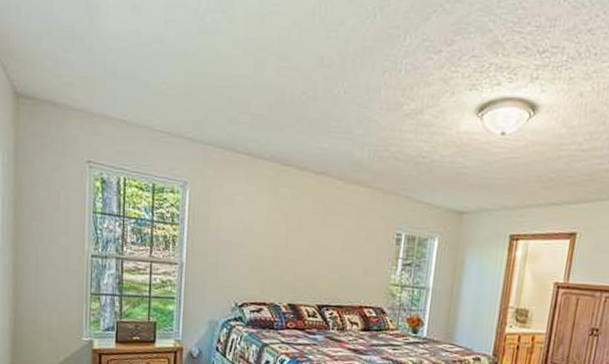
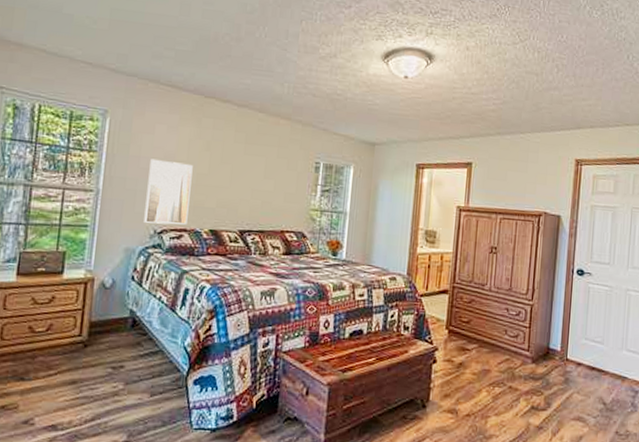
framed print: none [225,231,271,299] -> present [144,158,193,225]

